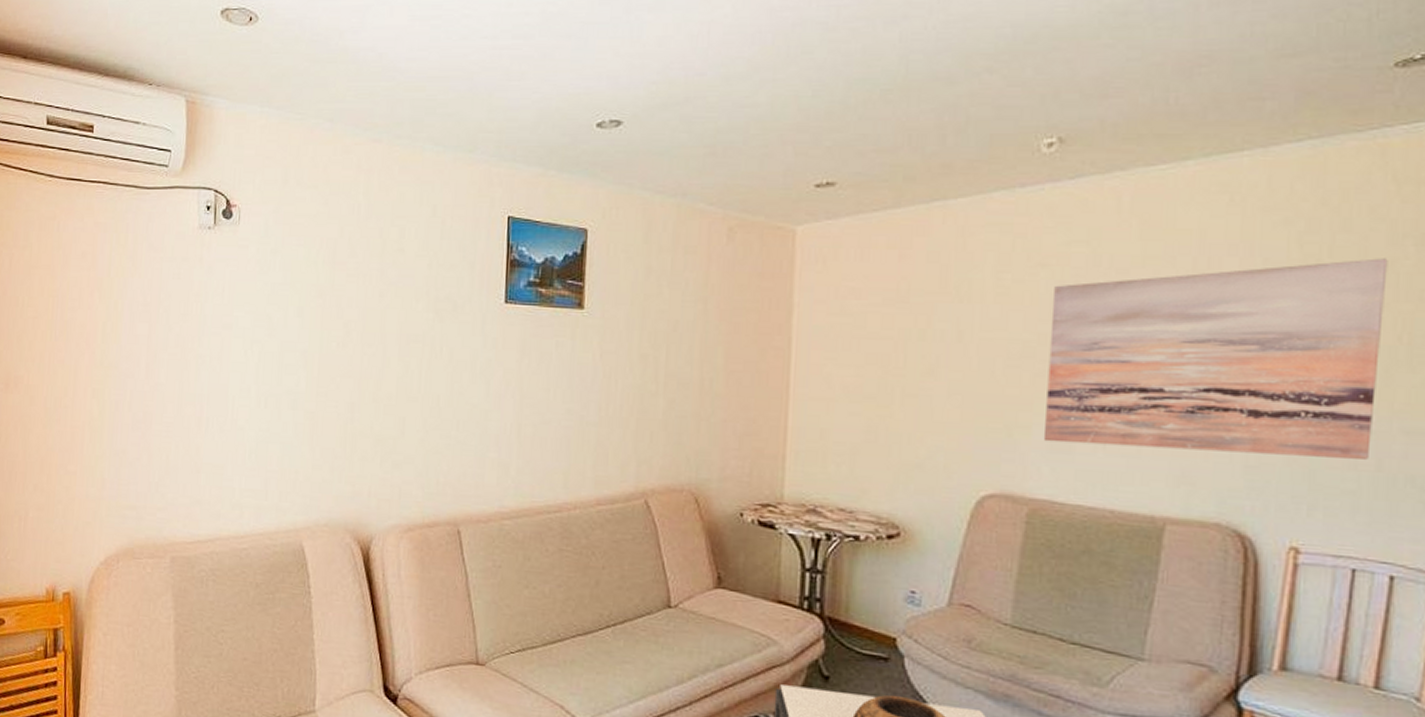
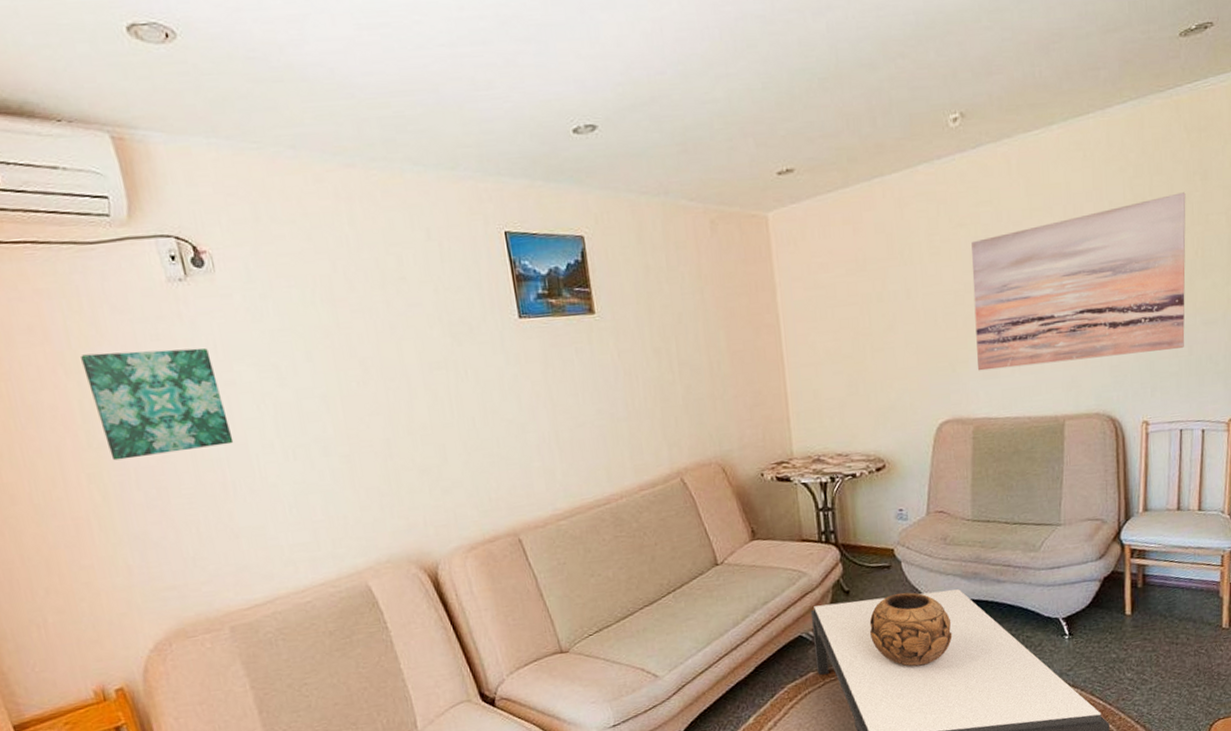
wall art: none [114,283,218,383] -> present [80,348,234,461]

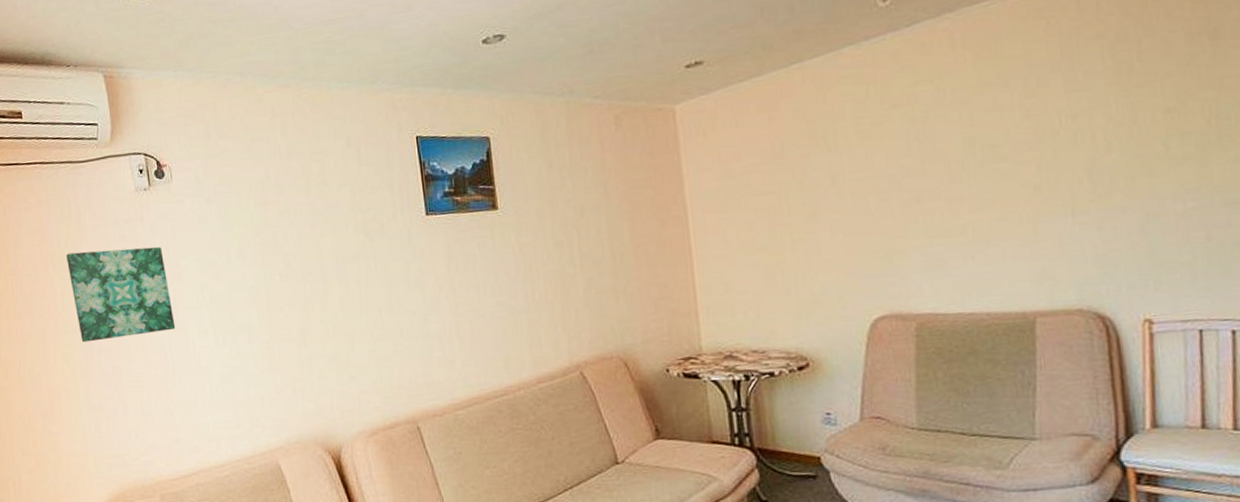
wall art: present [971,192,1186,371] -> none [908,55,1199,262]

